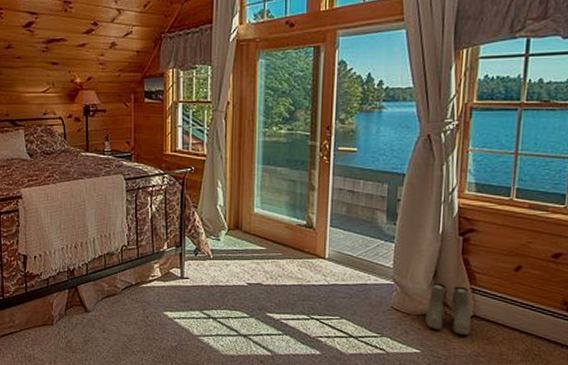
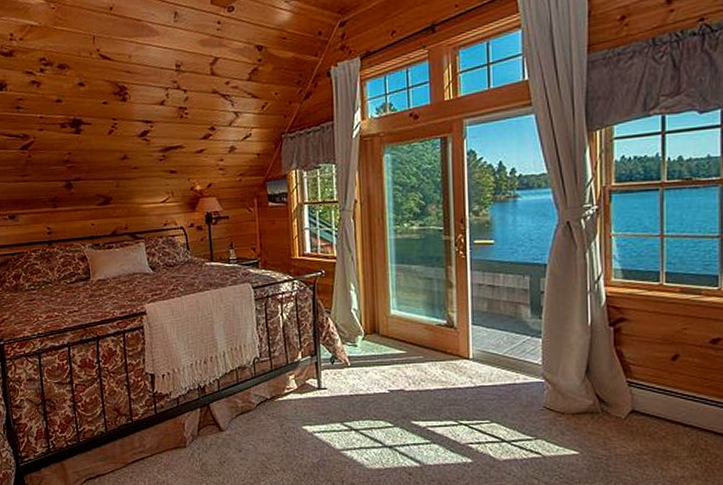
boots: present [425,283,472,336] -> none [581,378,631,434]

